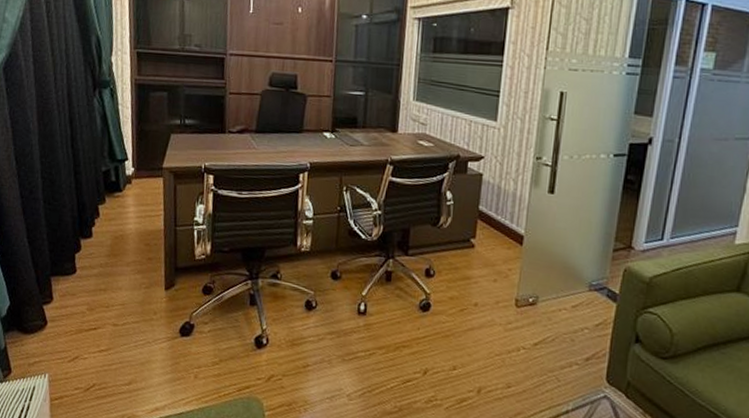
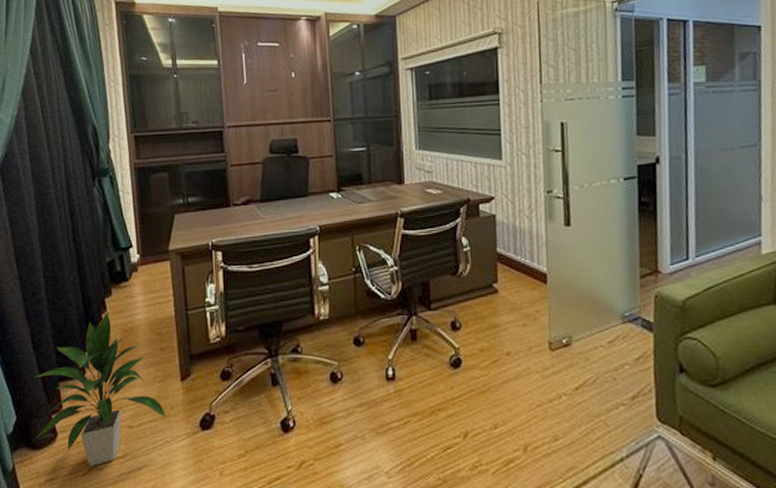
indoor plant: none [27,218,150,355] -> present [34,312,167,466]

